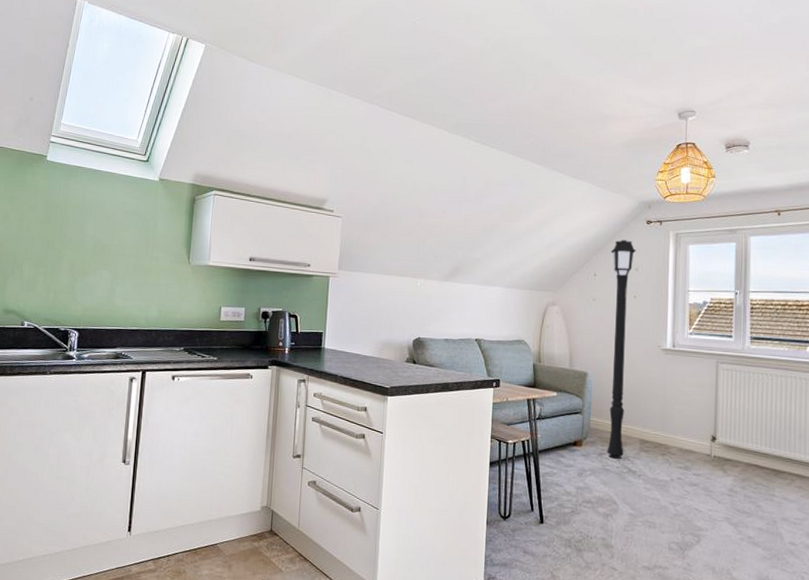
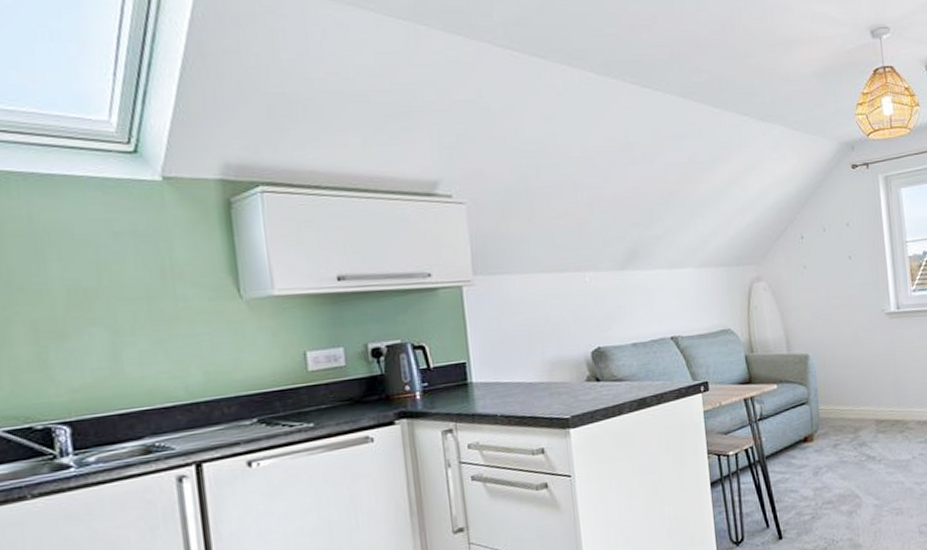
floor lamp: present [607,239,637,459] -> none [816,190,860,448]

